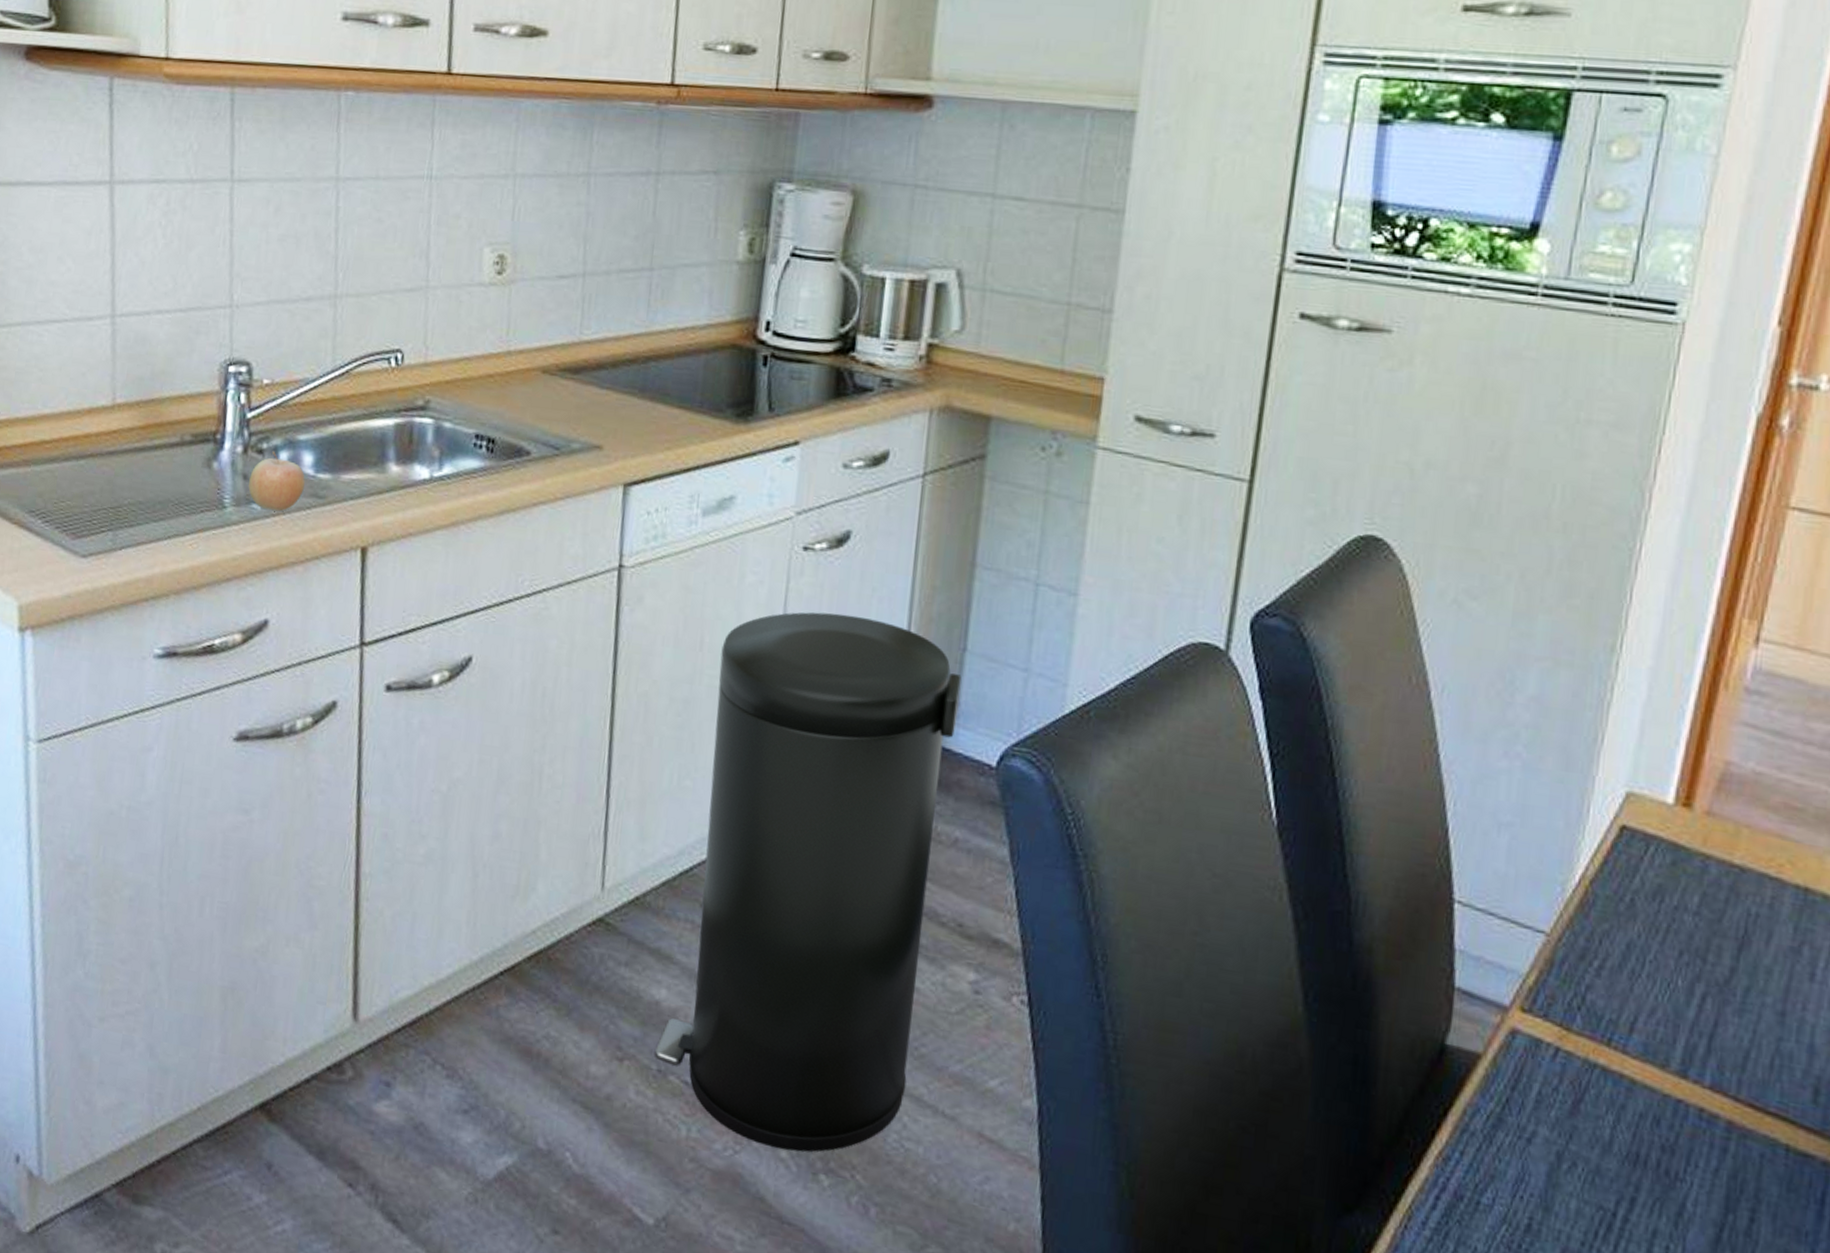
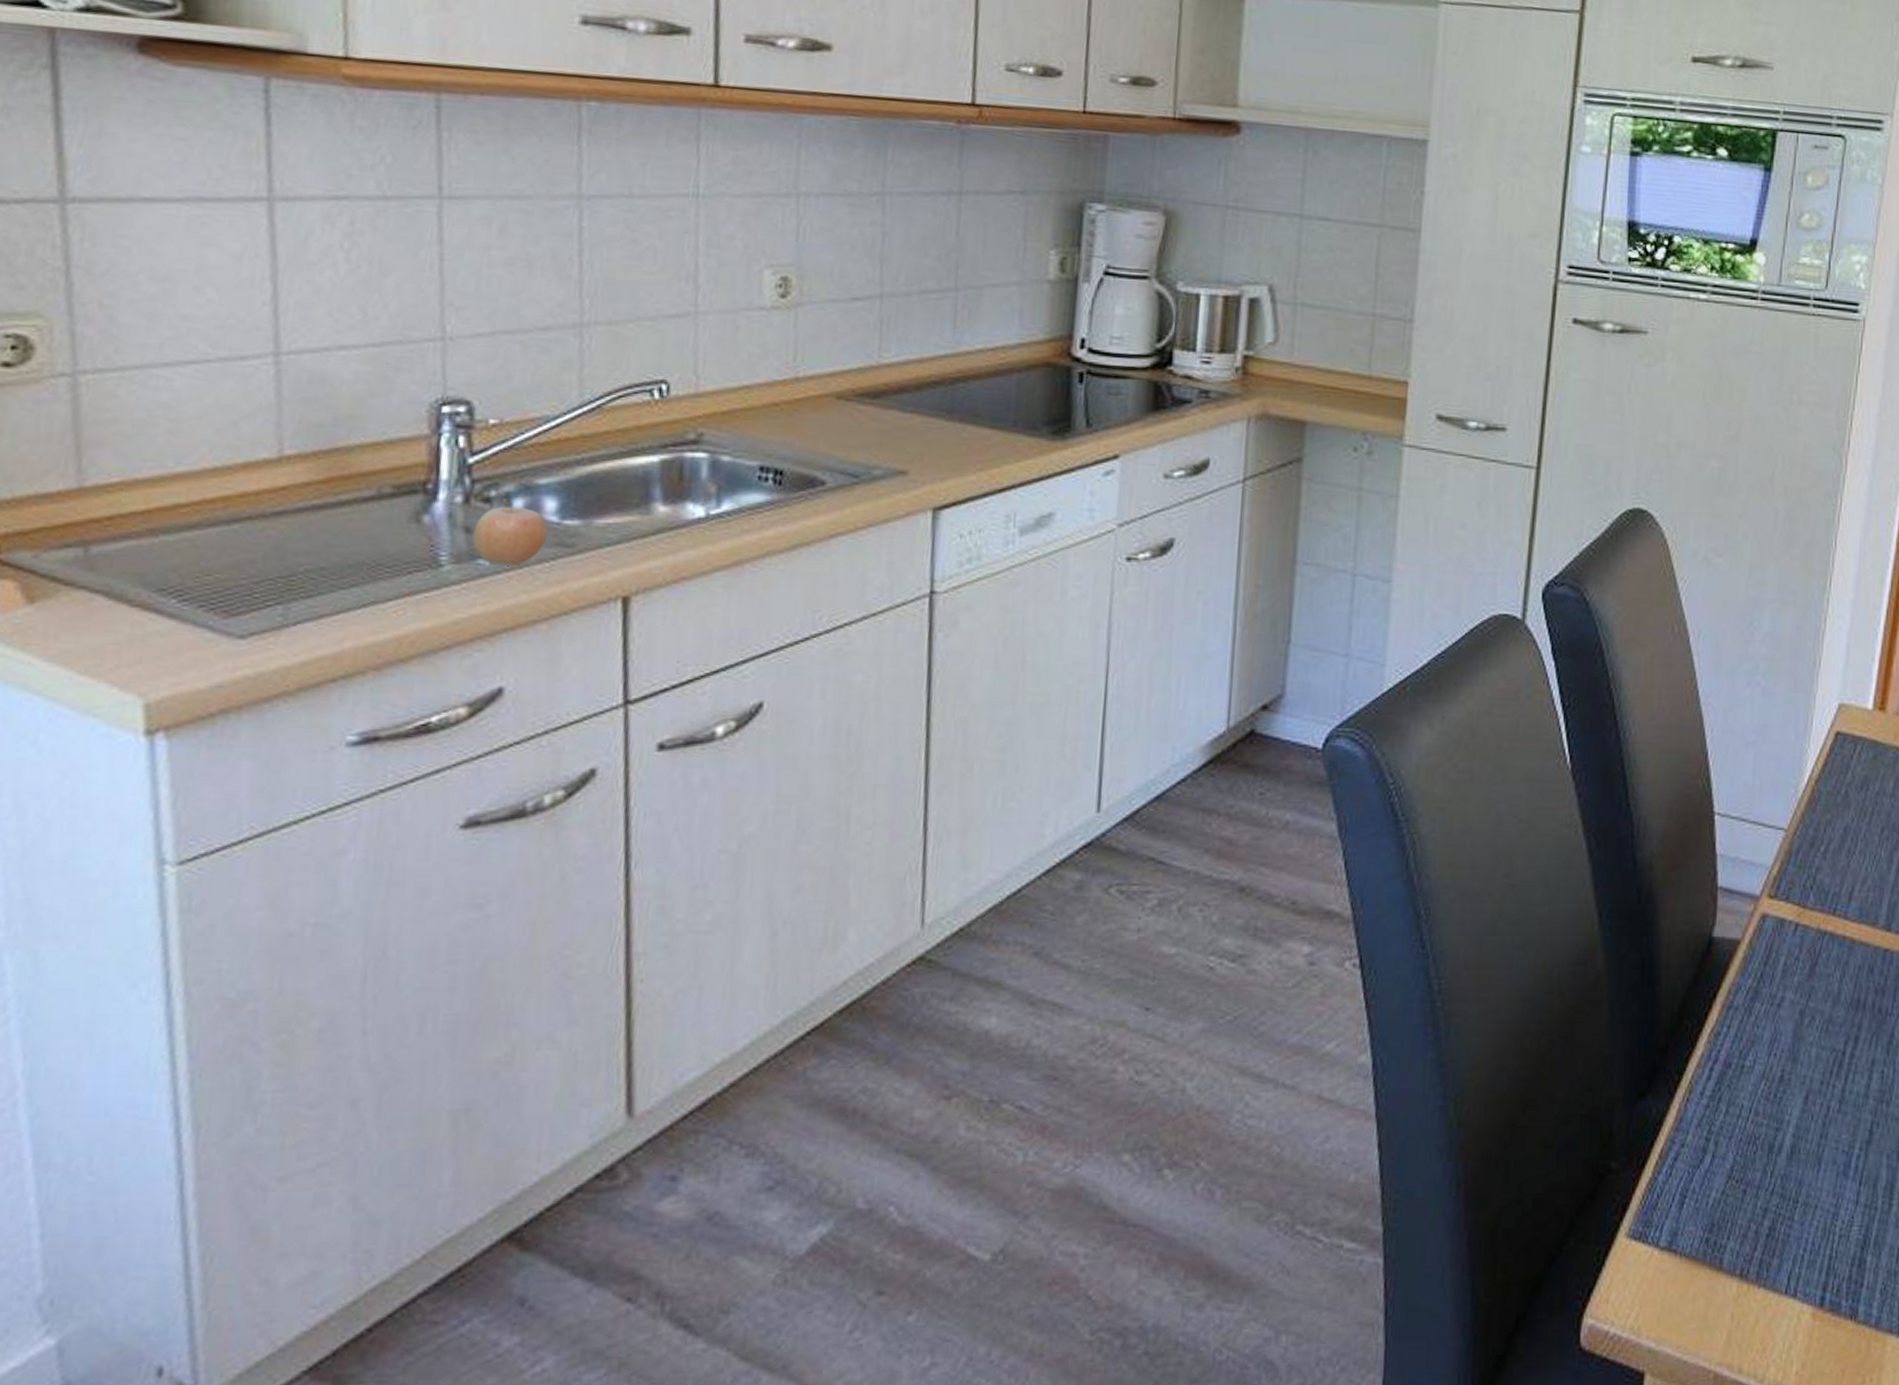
pedal bin: present [653,612,962,1152] -> none [985,619,1287,1153]

